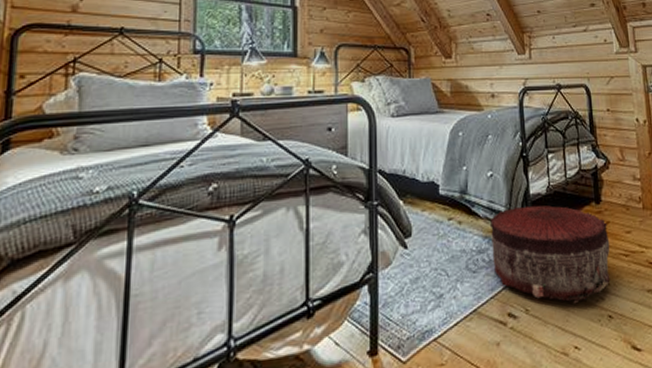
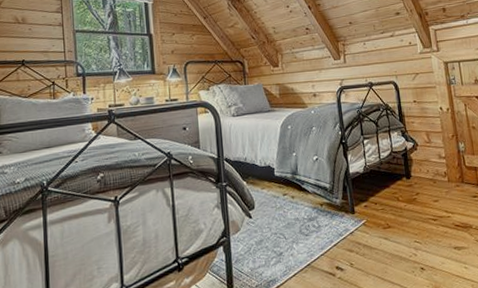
pouf: present [489,205,610,304] -> none [317,181,422,259]

